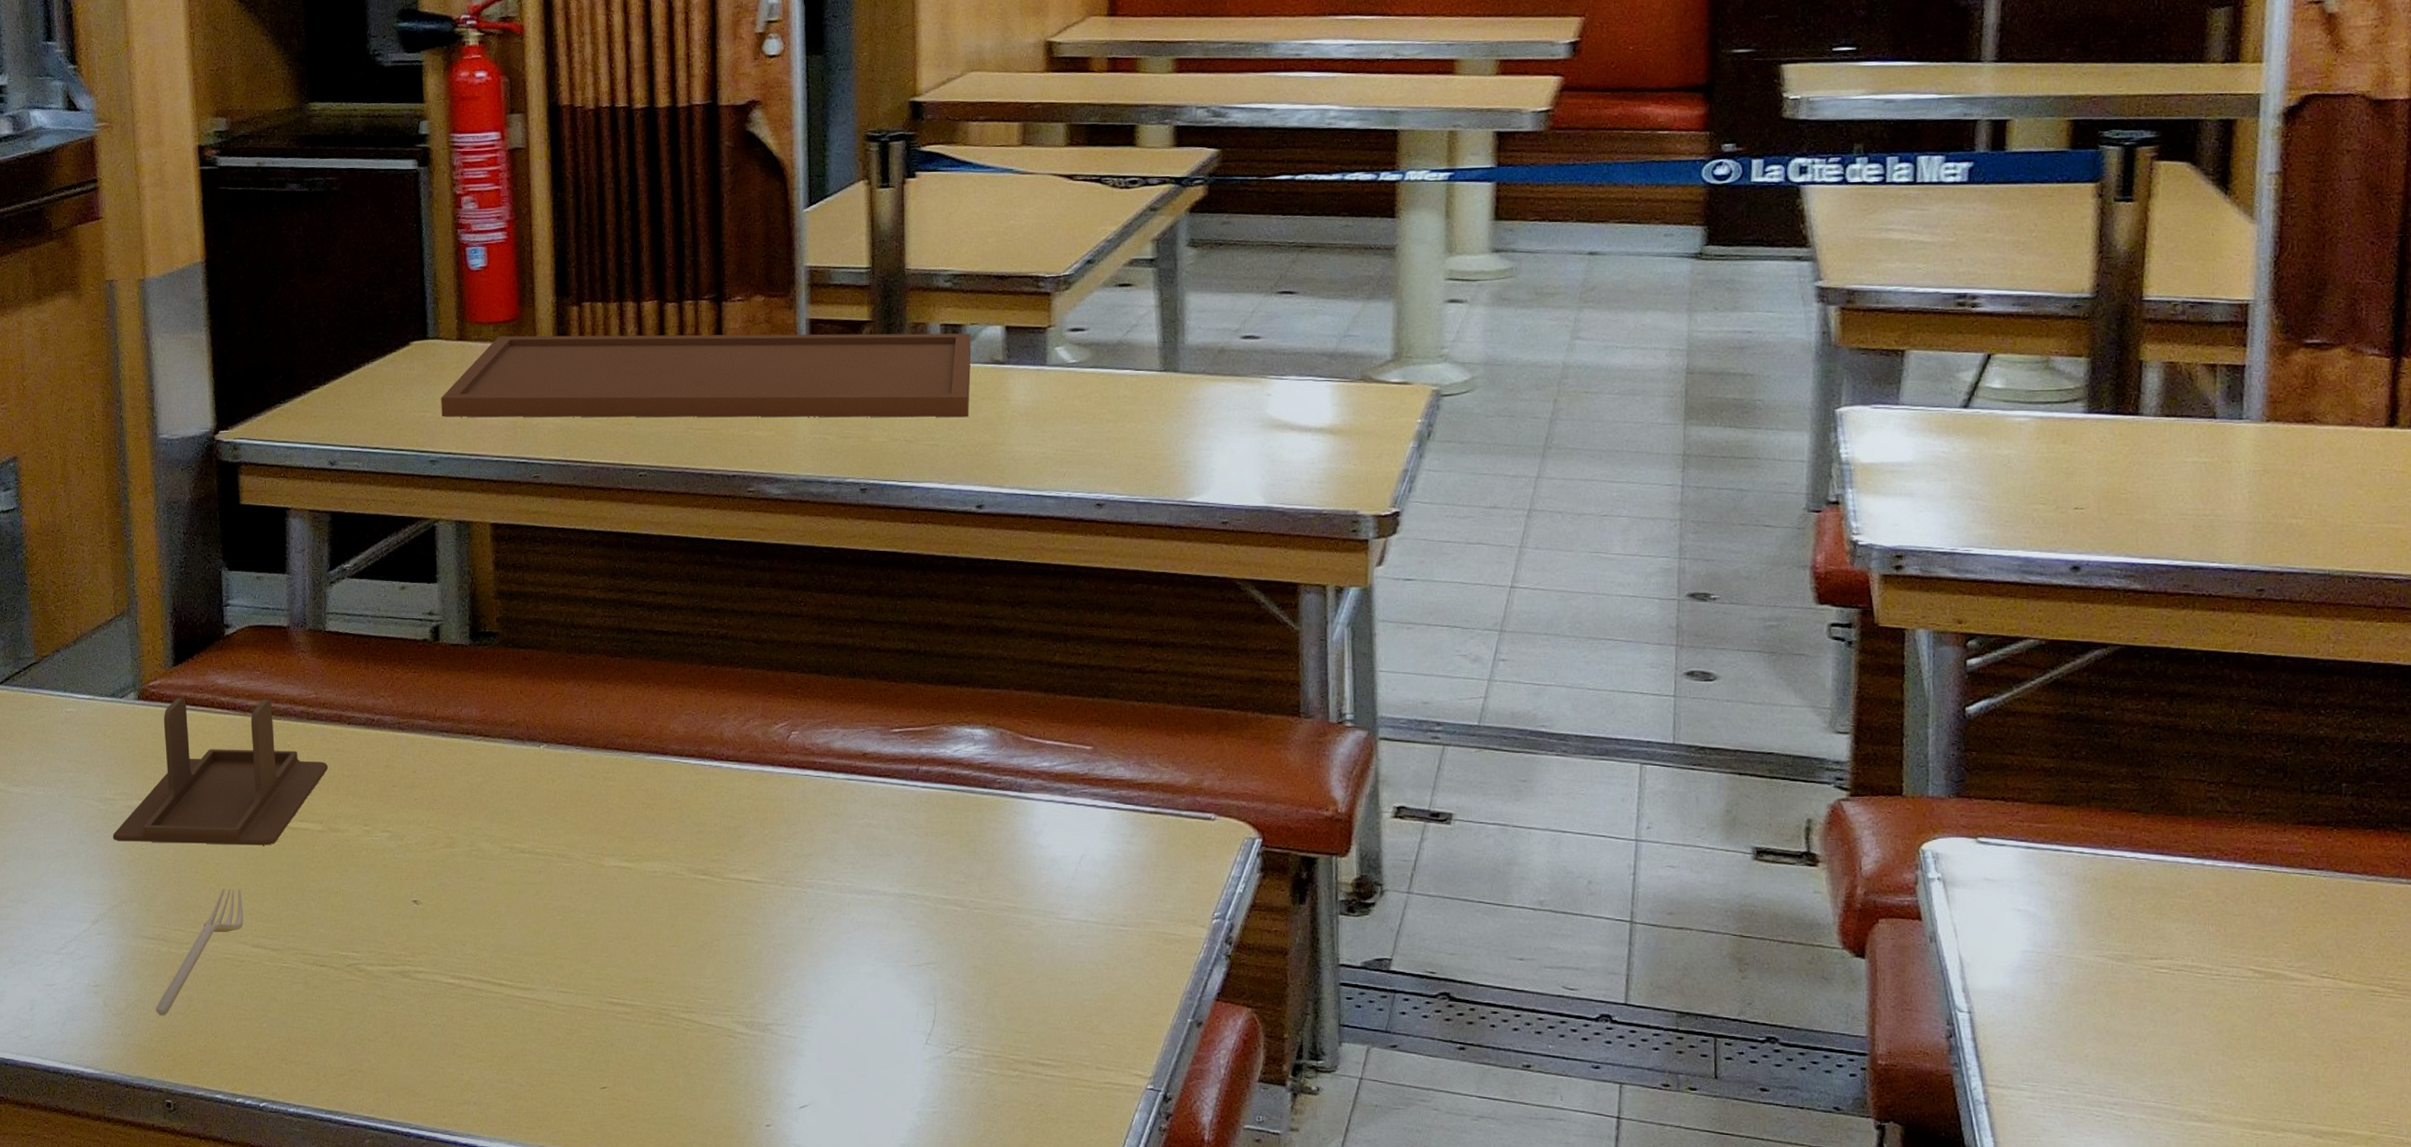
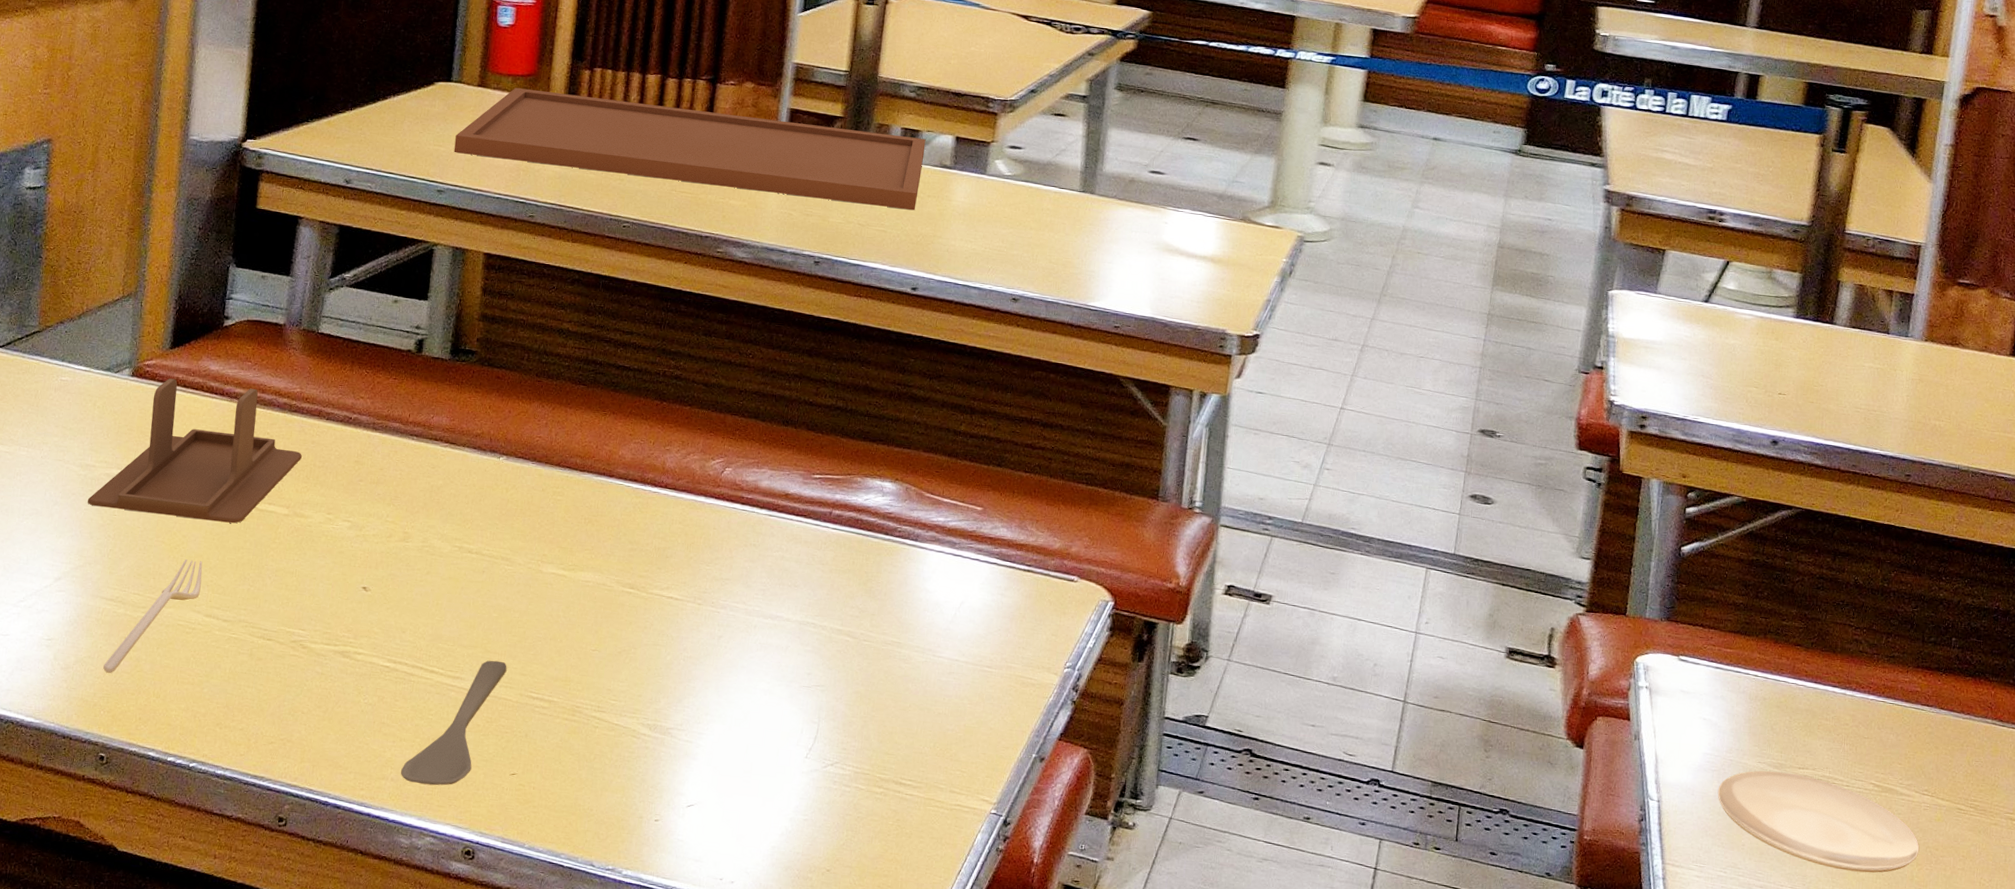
spoon: none [482,966,581,1107] -> present [400,660,507,786]
plate: none [2046,965,2324,1077] -> present [1717,770,1920,873]

